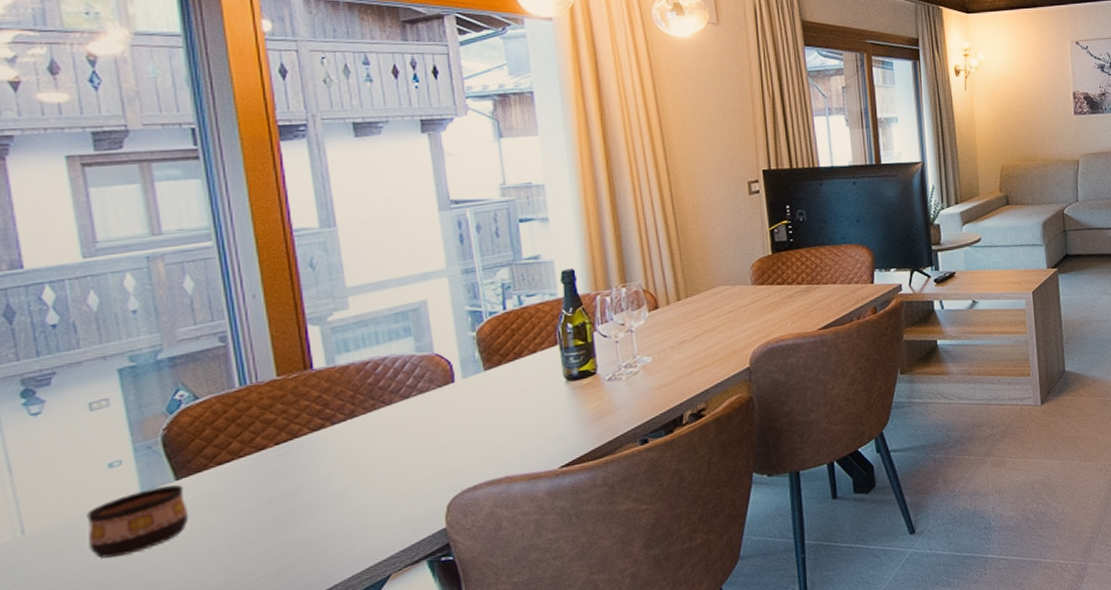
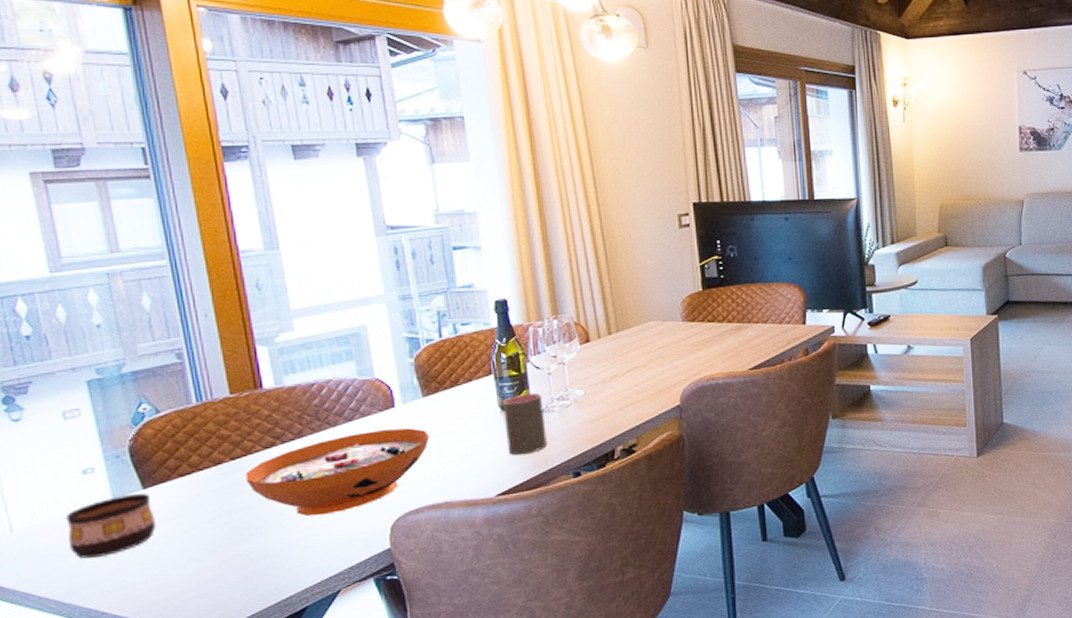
decorative bowl: none [290,402,490,499] -> present [245,428,429,516]
cup: none [568,361,614,426] -> present [503,392,547,456]

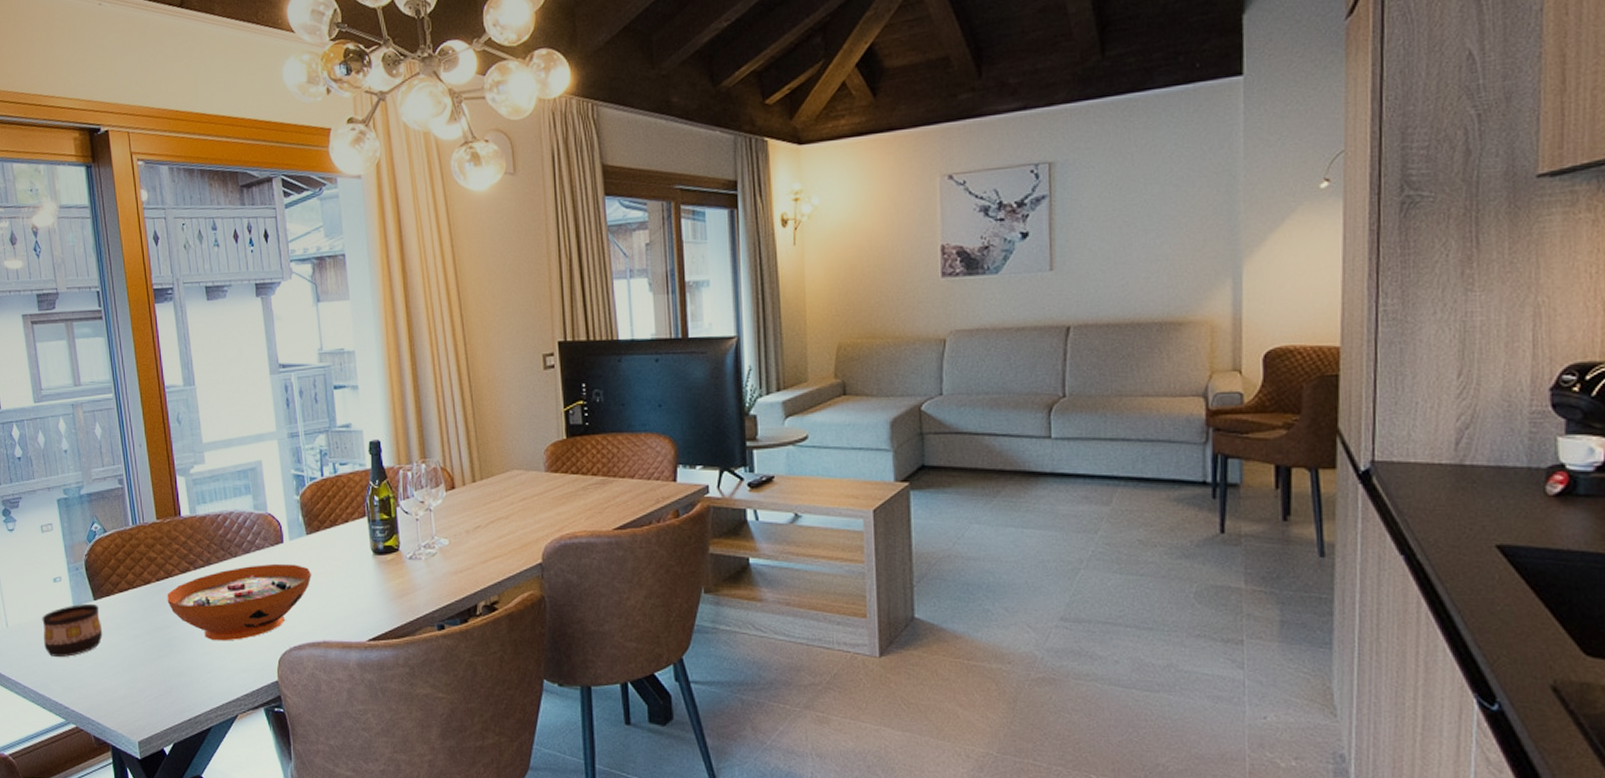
cup: present [503,392,547,456] -> none [375,538,414,602]

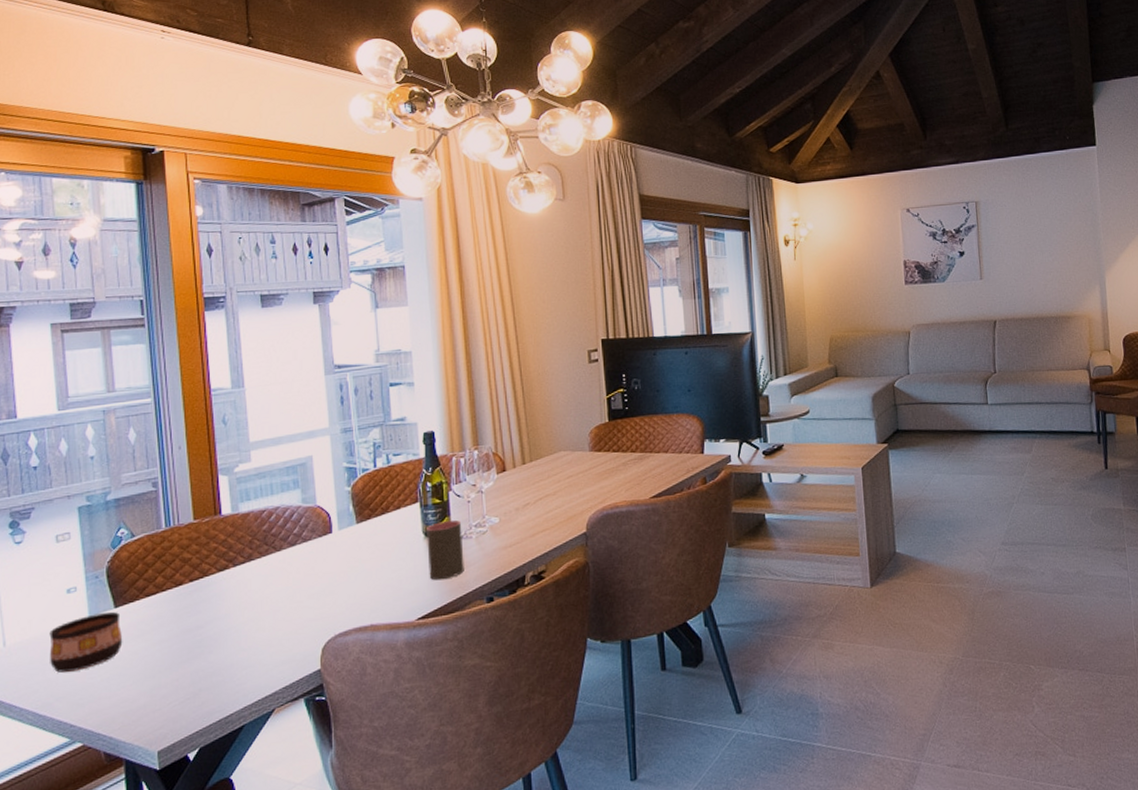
decorative bowl: present [167,564,311,641] -> none [201,553,360,636]
cup: none [375,538,414,602] -> present [427,520,464,581]

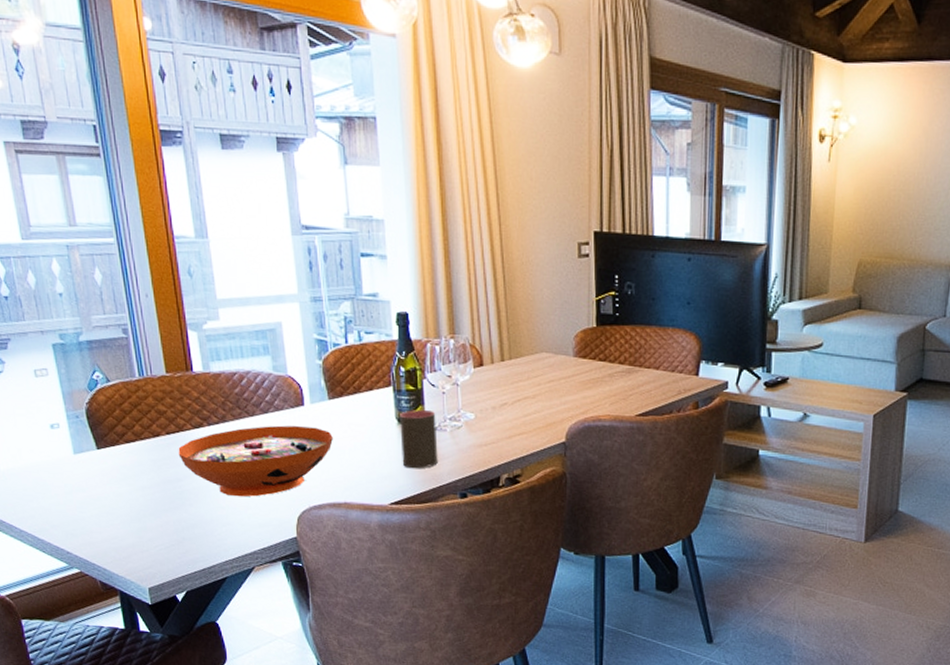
cup: present [49,611,123,673] -> none [38,452,108,504]
decorative bowl: none [201,553,360,636] -> present [178,425,333,497]

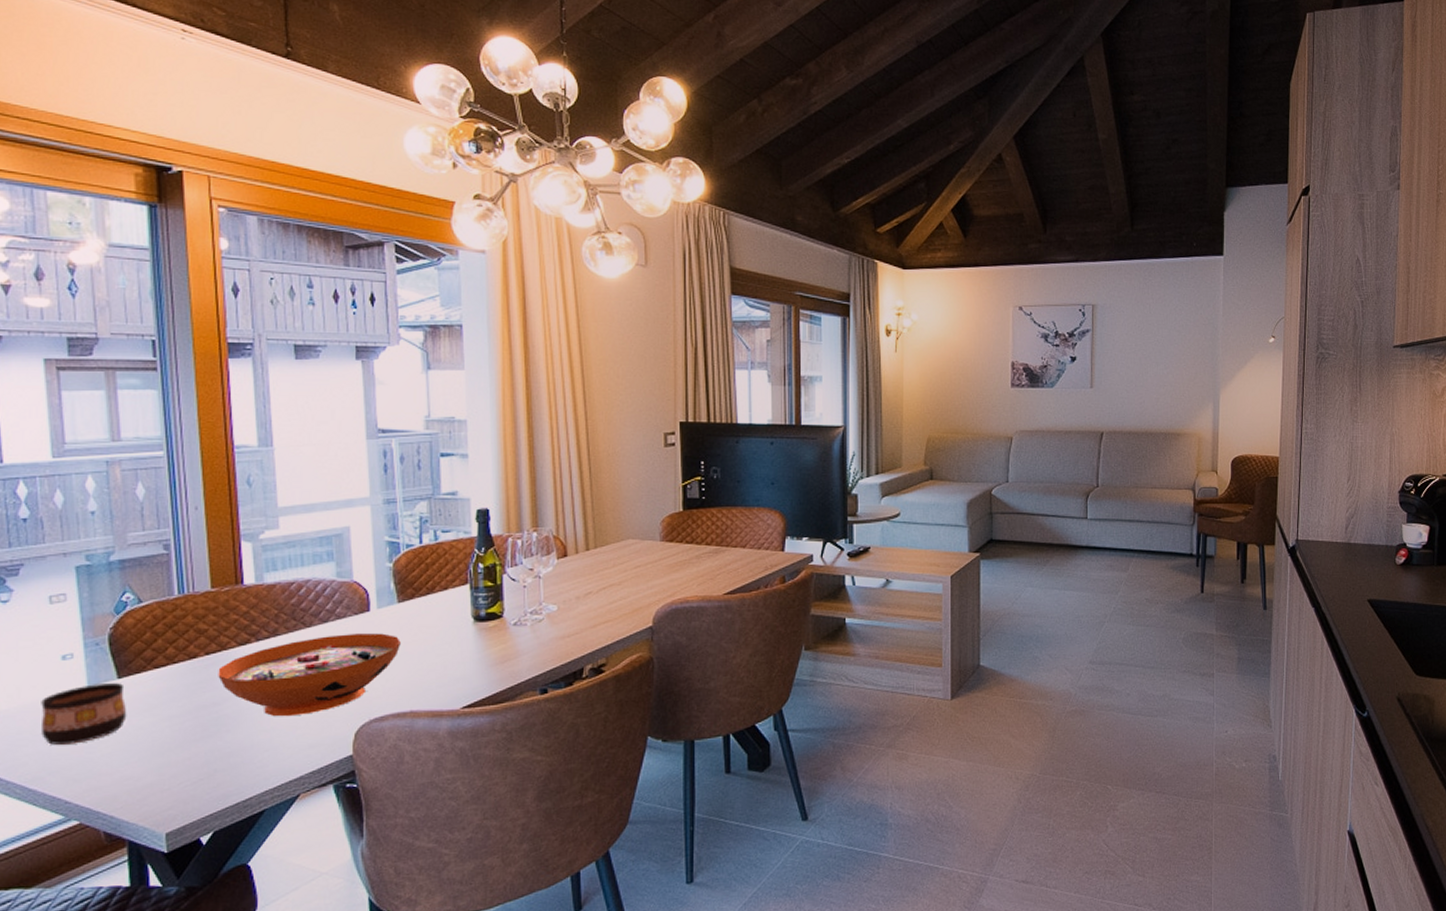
cup: none [38,452,108,504] -> present [41,682,127,745]
cup: present [400,409,438,469] -> none [476,605,517,668]

